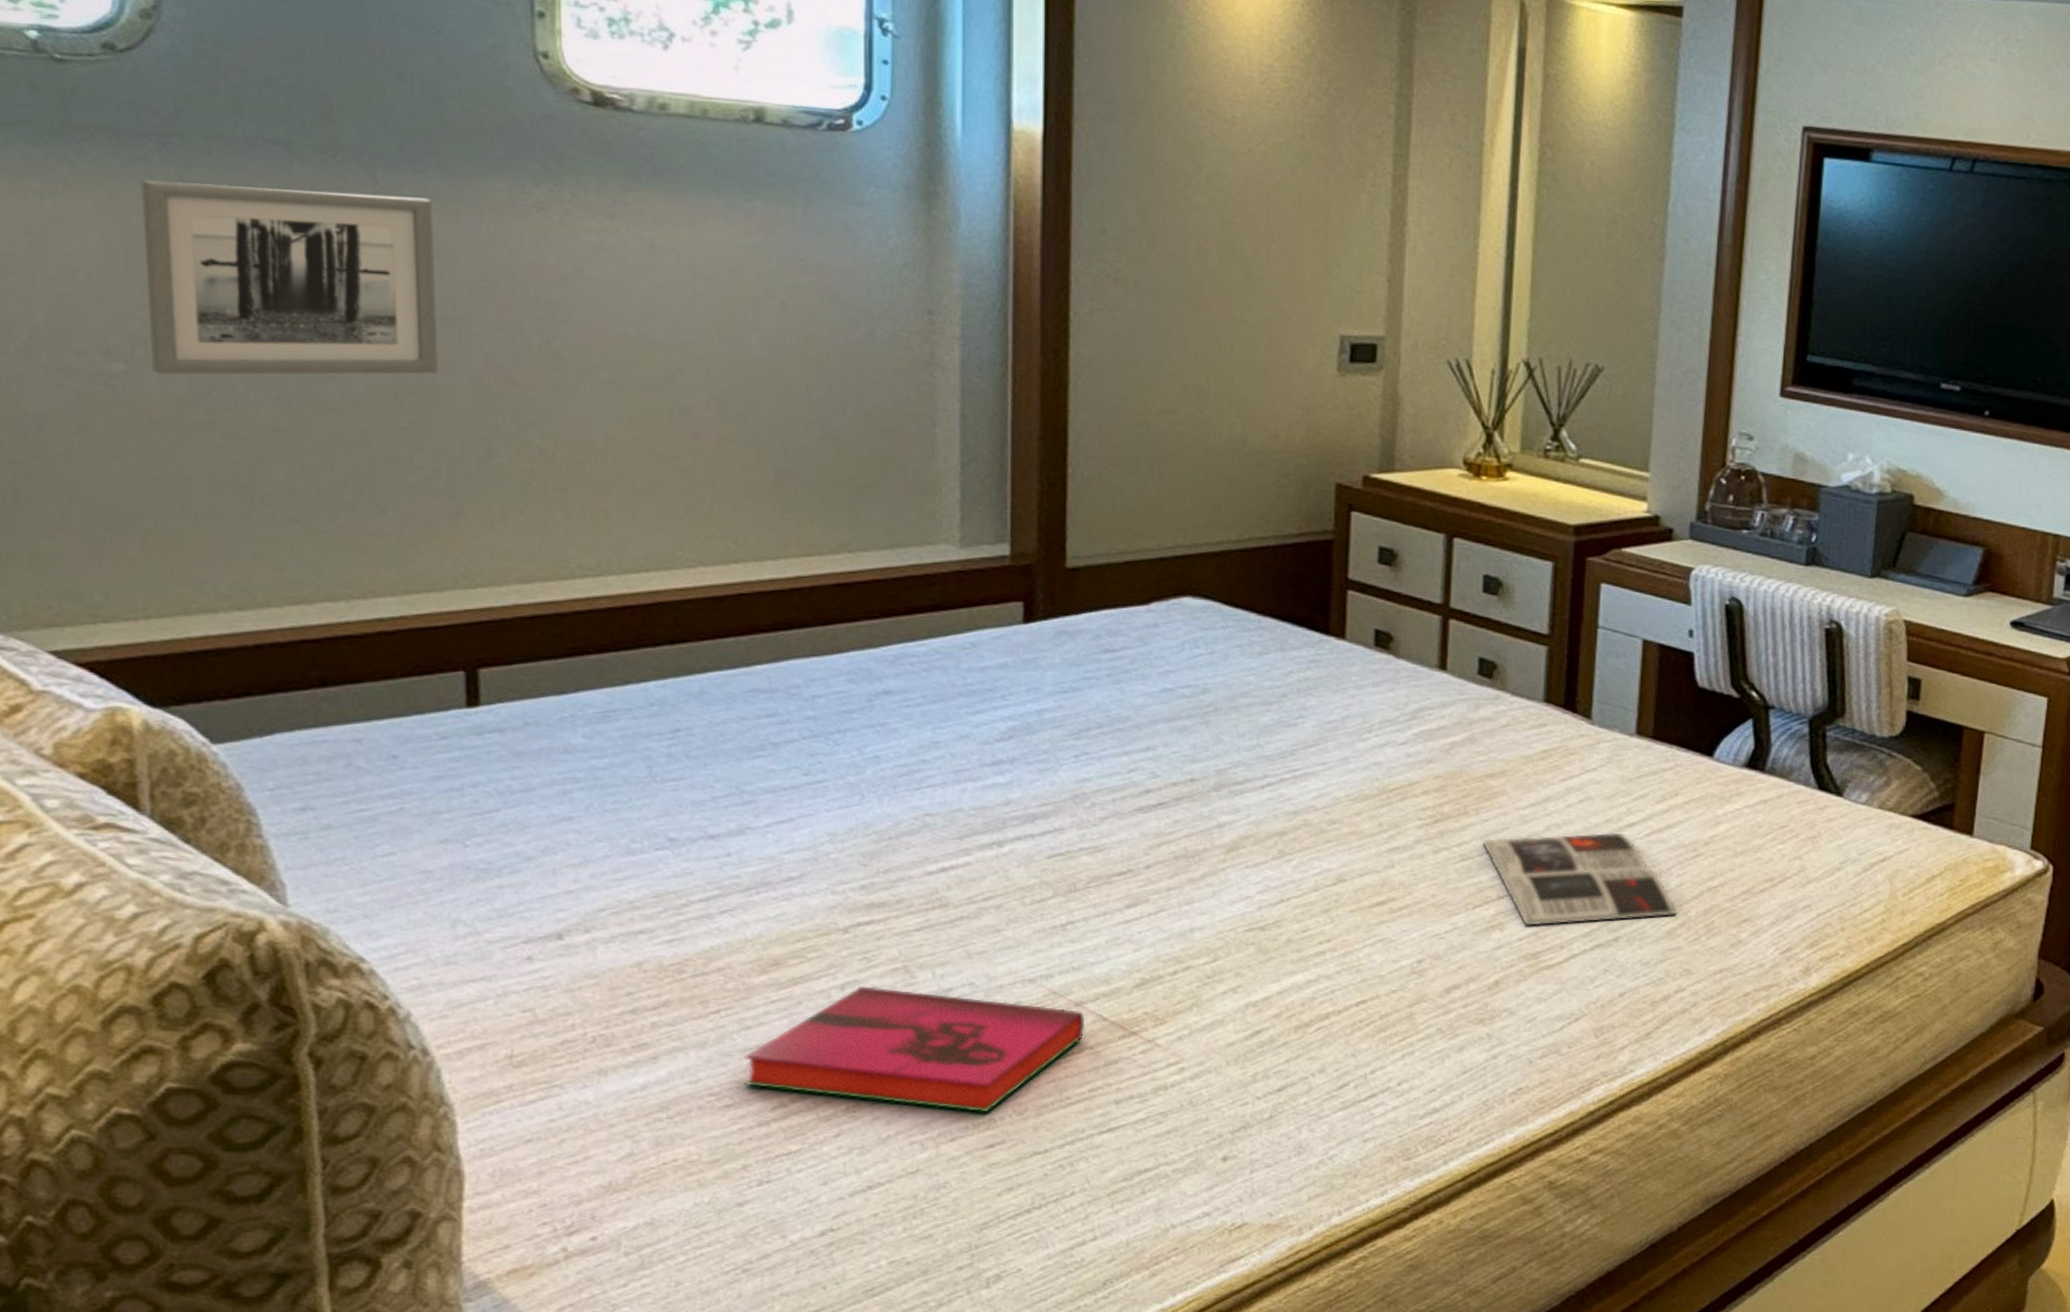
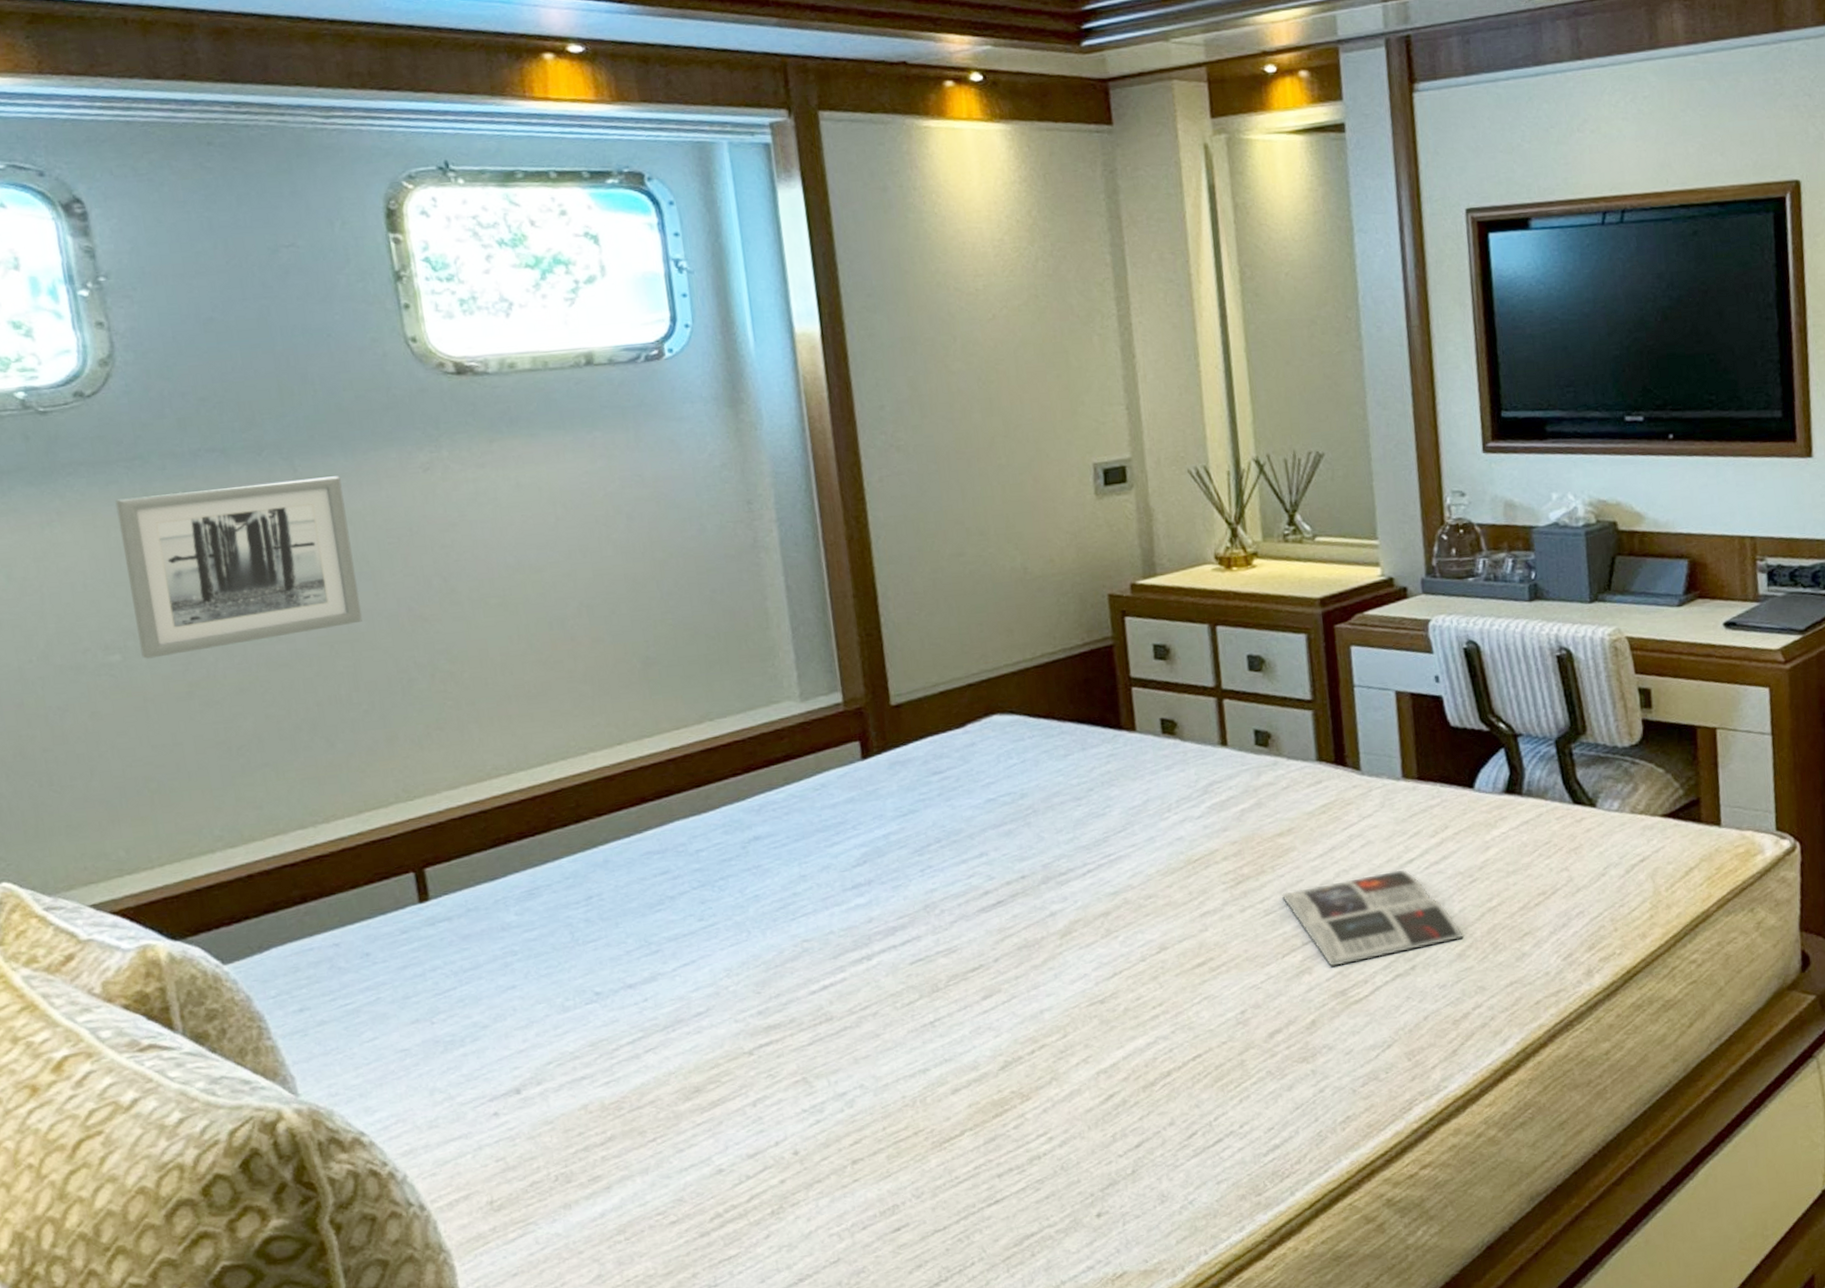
hardback book: present [743,986,1086,1113] -> none [681,1097,963,1203]

